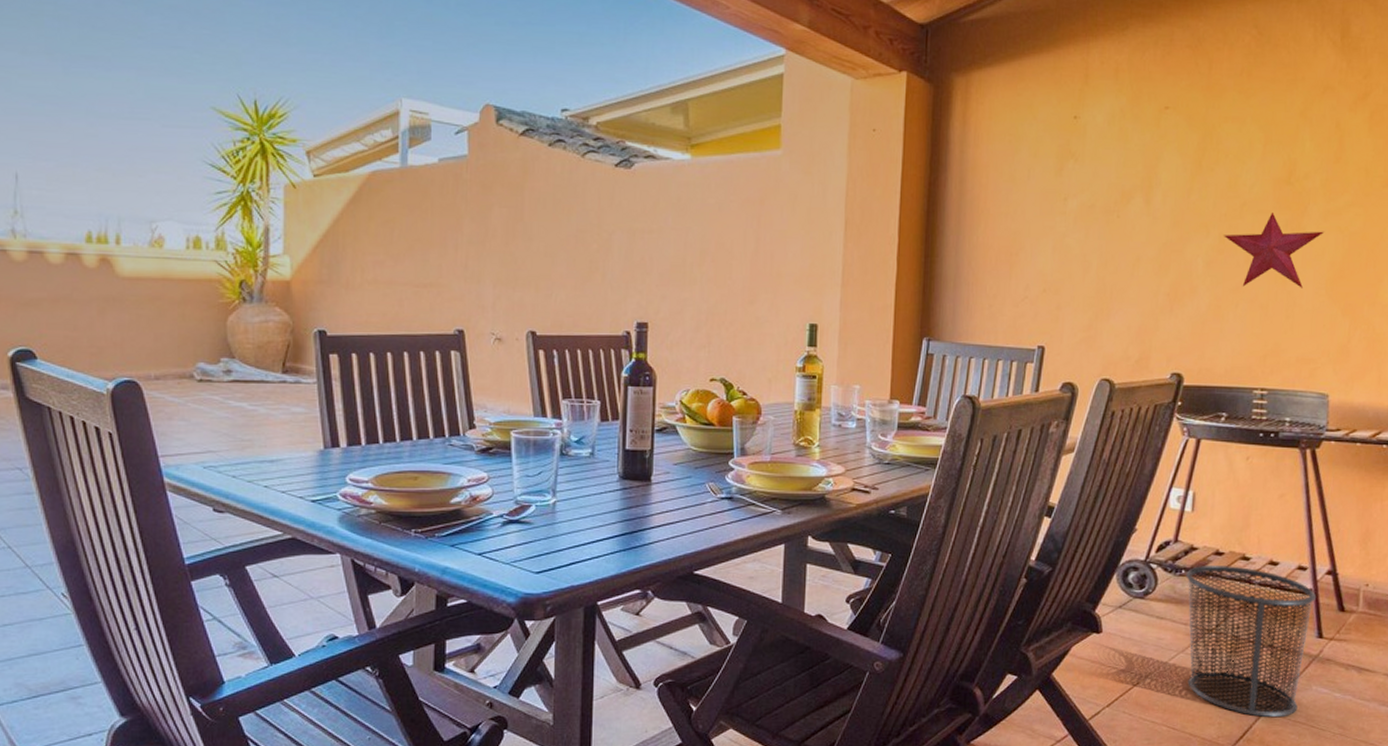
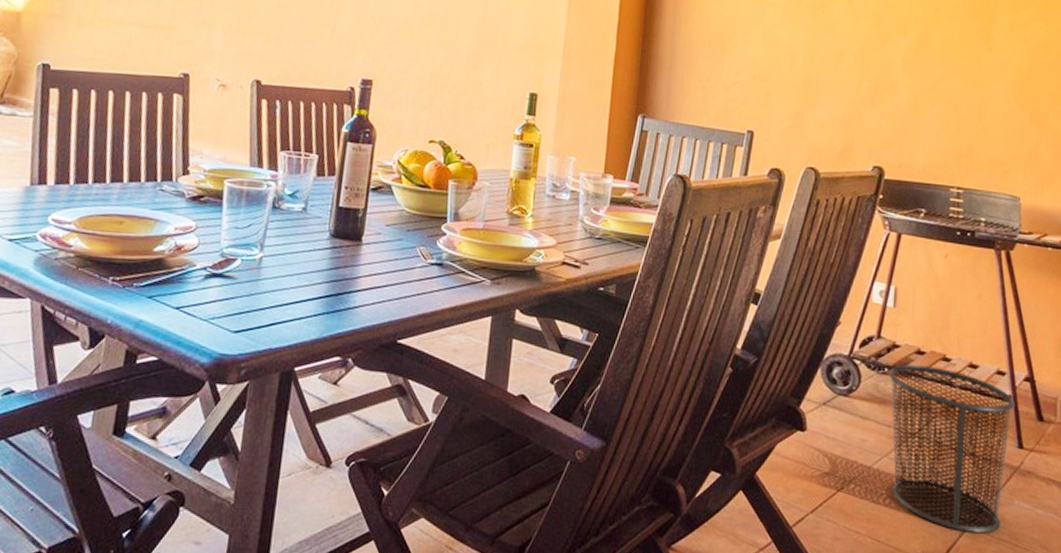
decorative star: present [1224,212,1325,288] -> none [920,19,1012,93]

